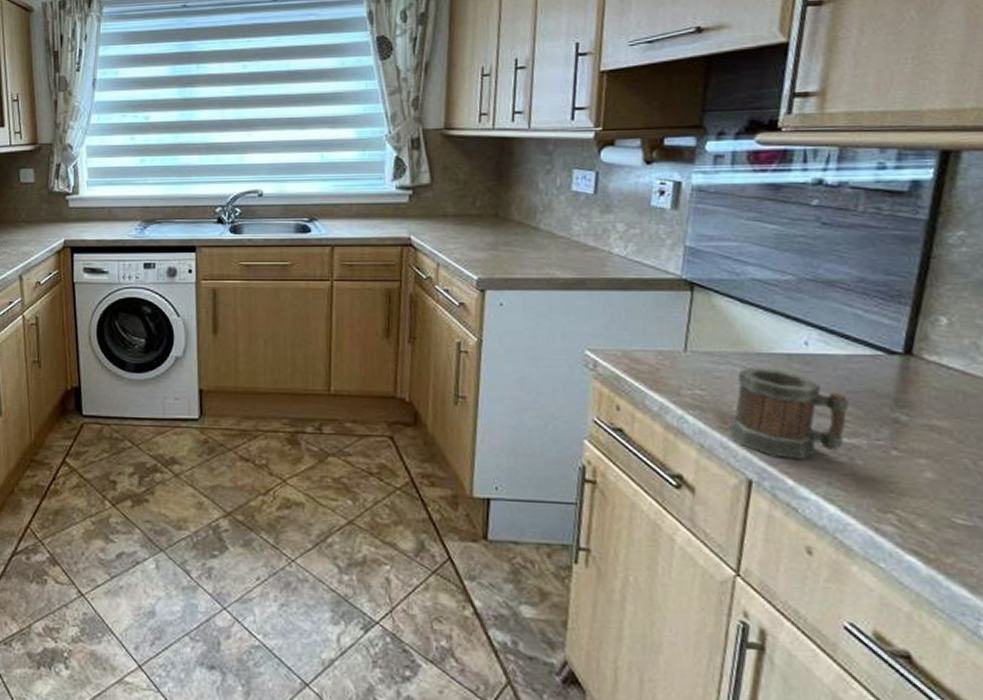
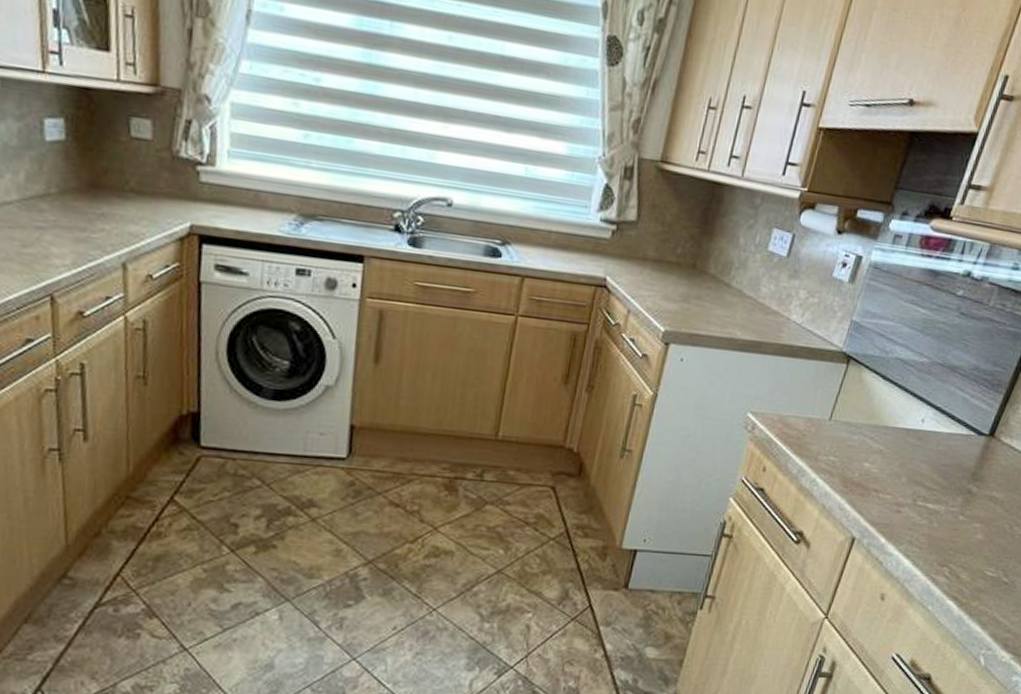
mug: present [727,367,850,460] -> none [846,438,941,522]

